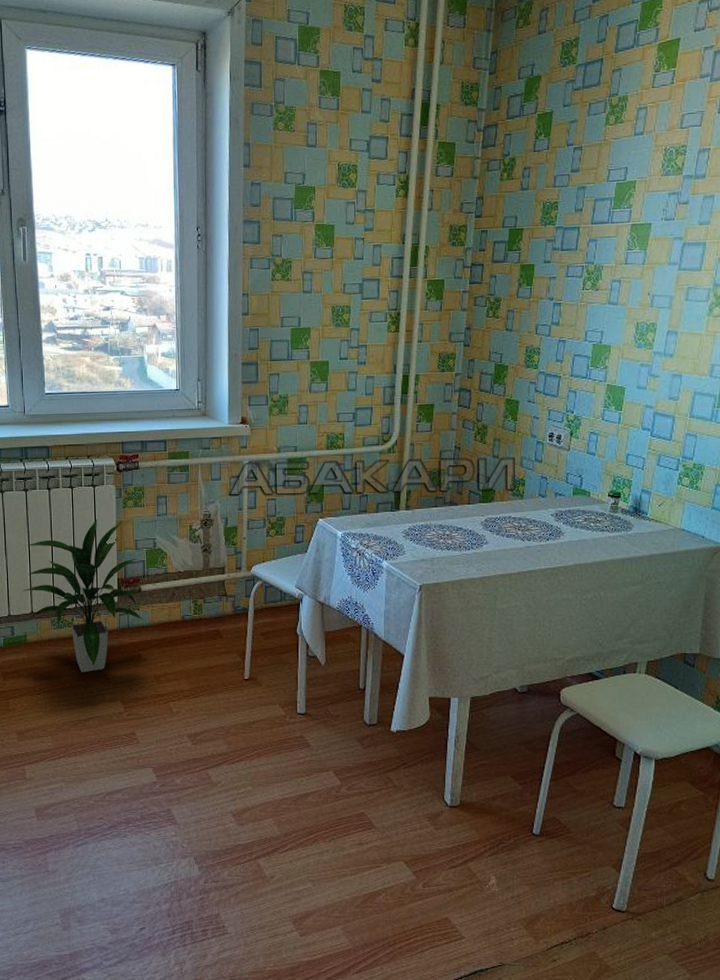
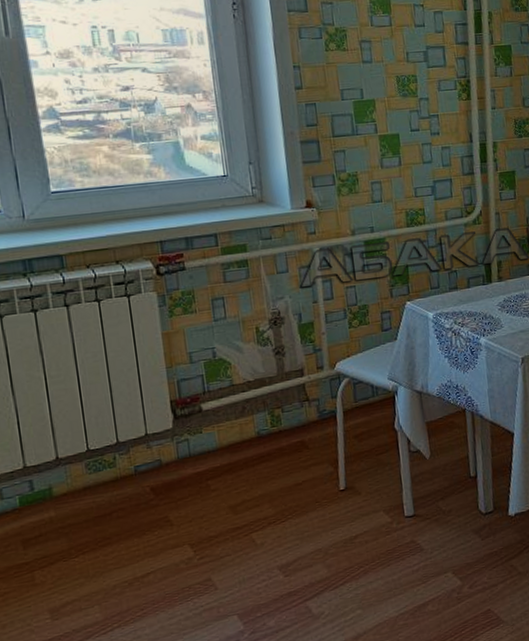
indoor plant: present [22,518,143,672] -> none [41,332,208,520]

